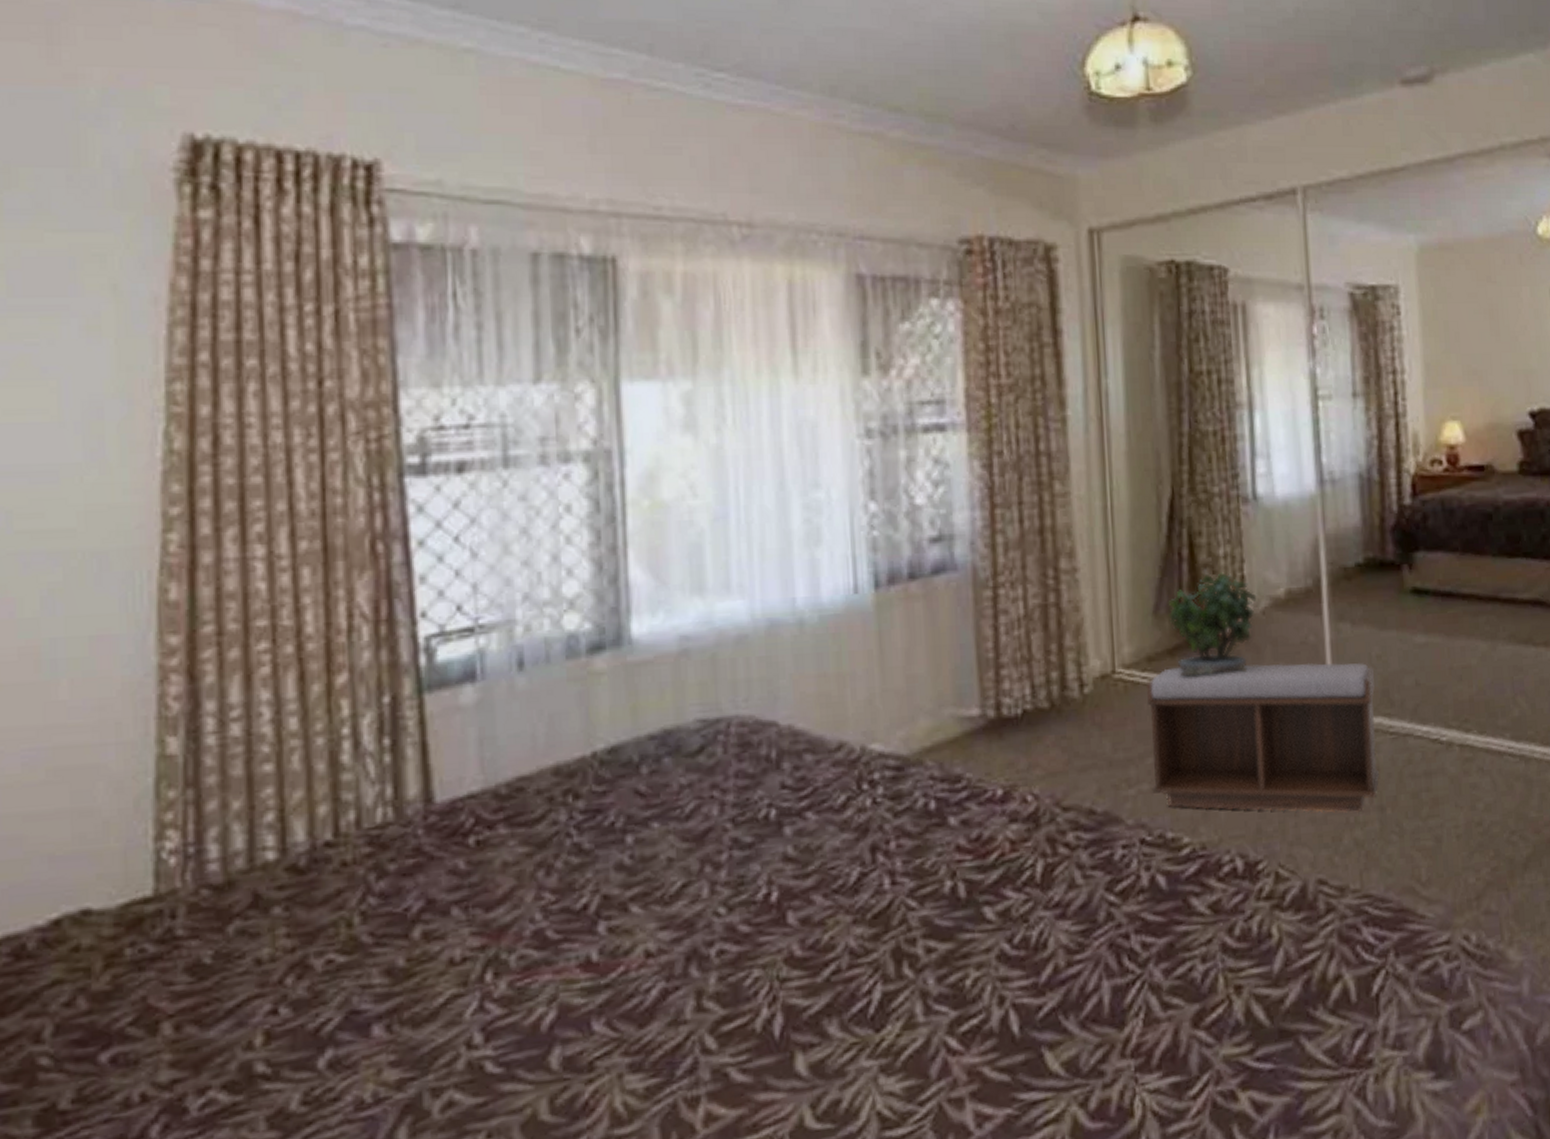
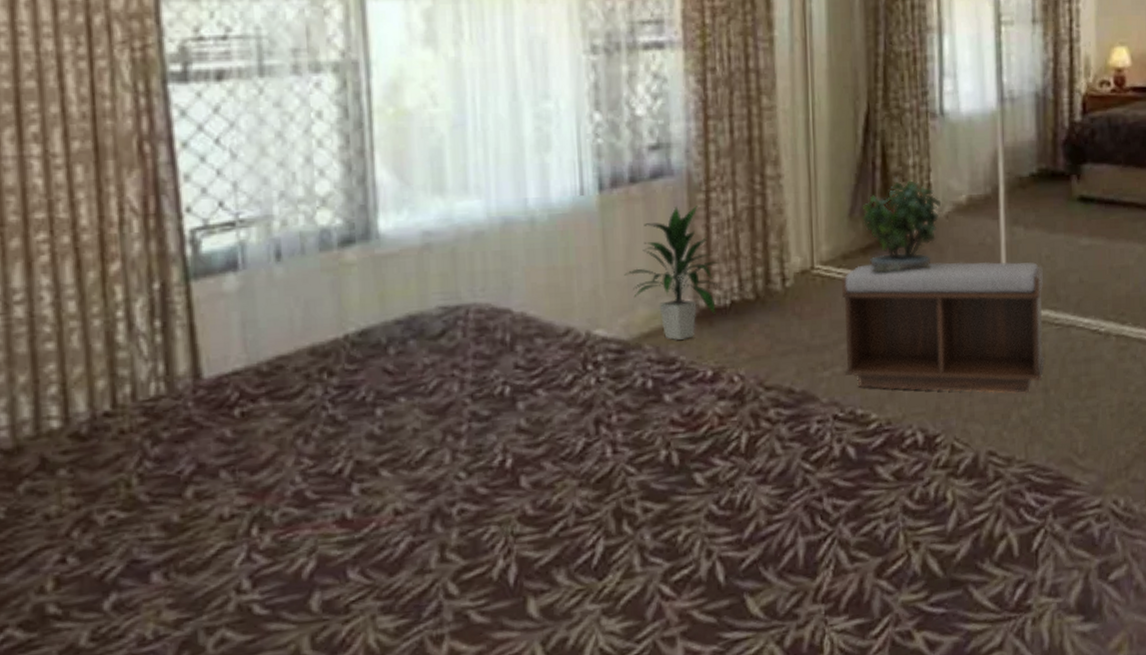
indoor plant: none [903,603,1012,756] -> present [624,205,722,341]

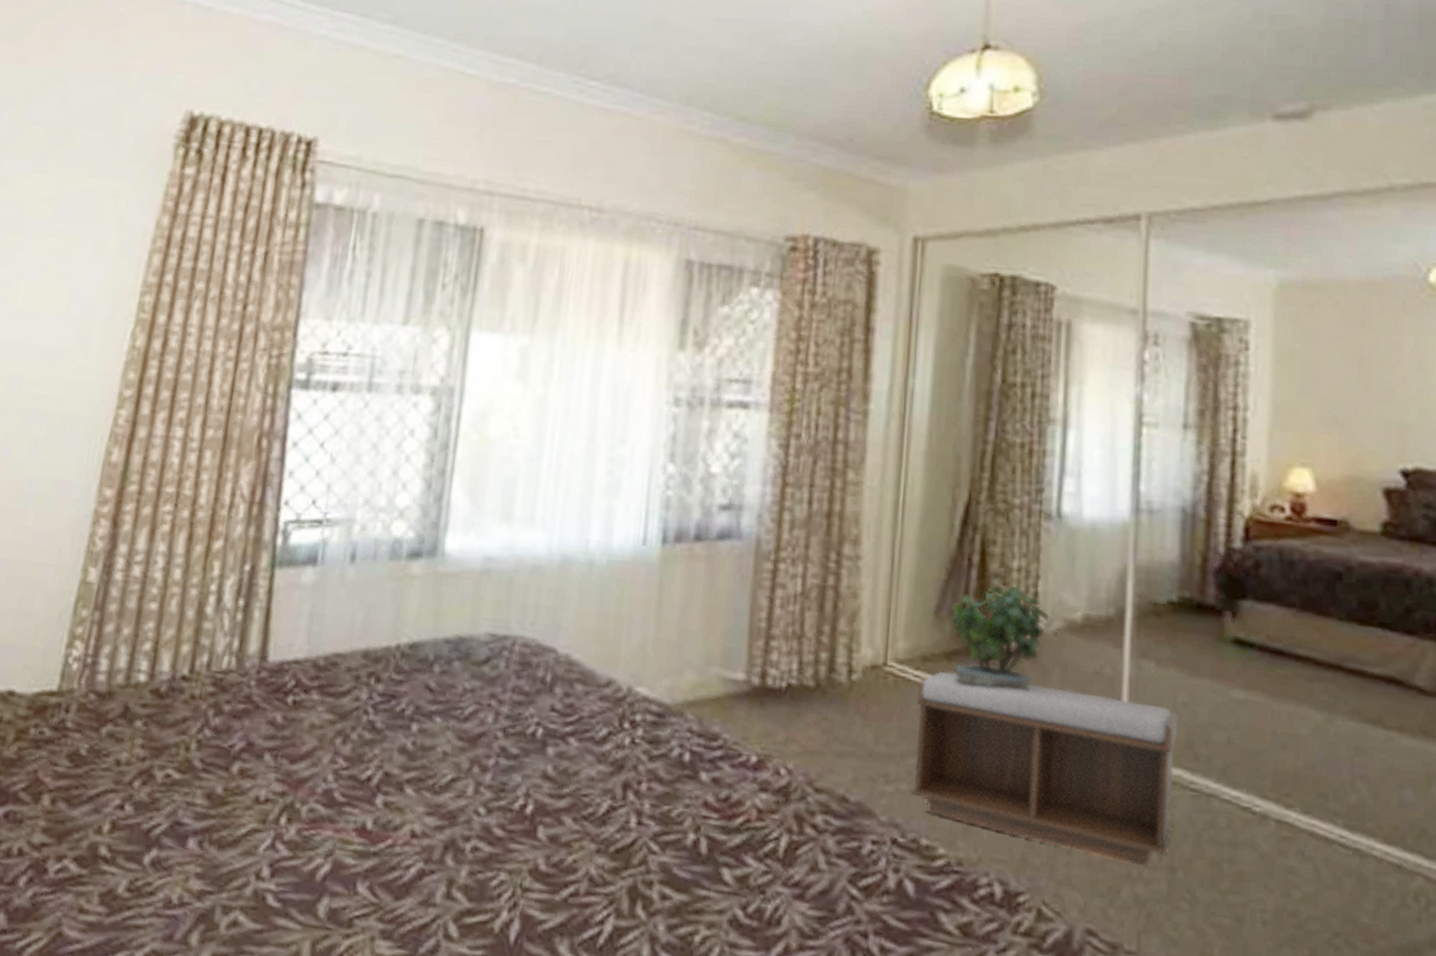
indoor plant: present [624,205,722,341] -> none [676,571,783,717]

